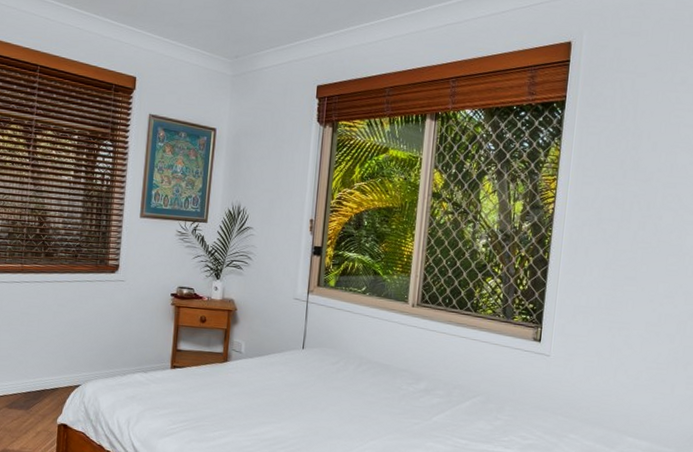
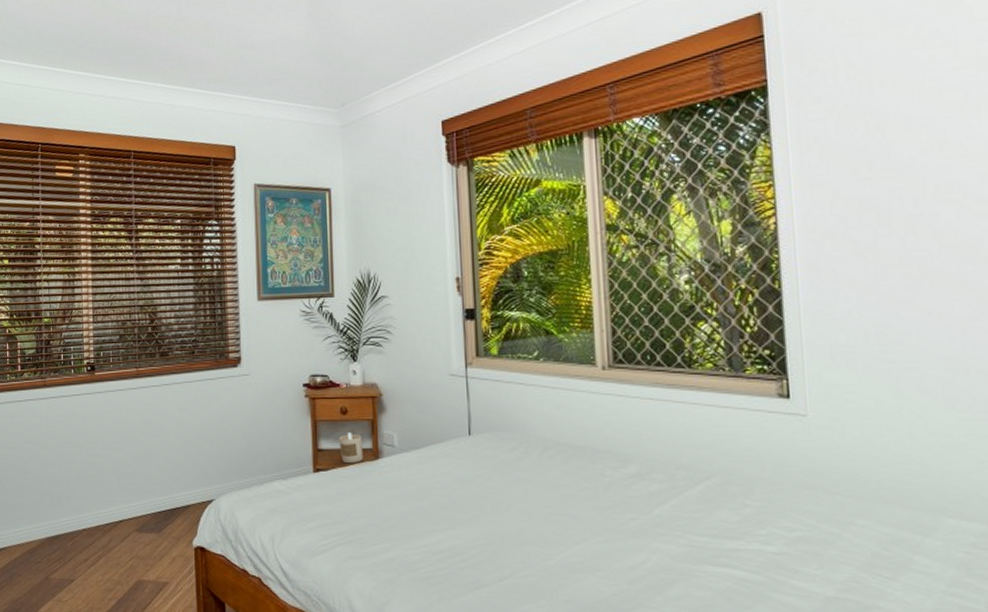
candle: none [195,338,216,364] -> present [339,433,363,464]

